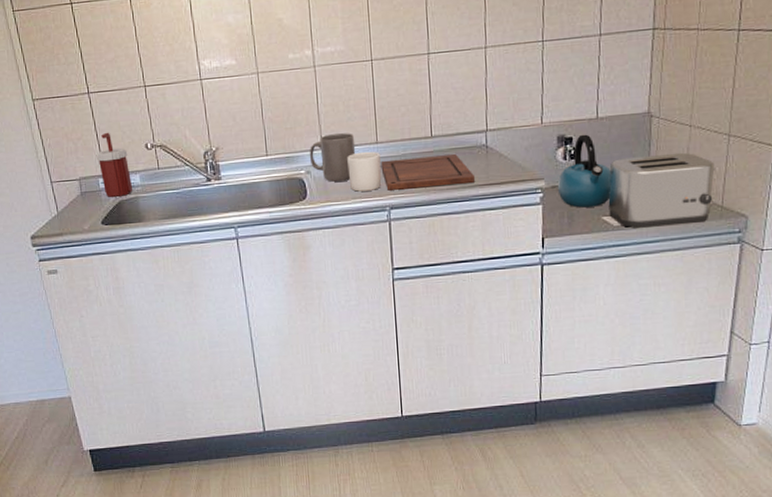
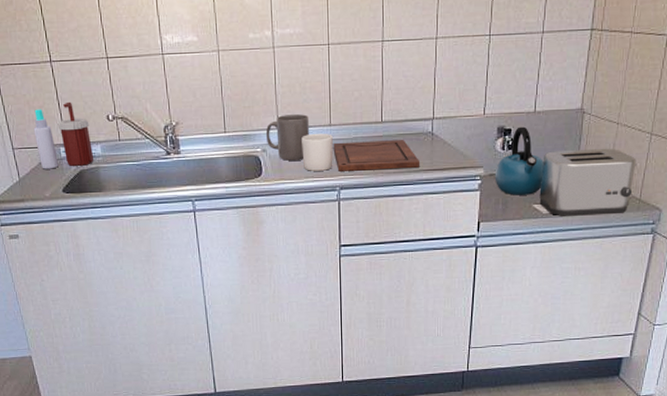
spray bottle: none [72,141,97,202] -> present [33,109,58,169]

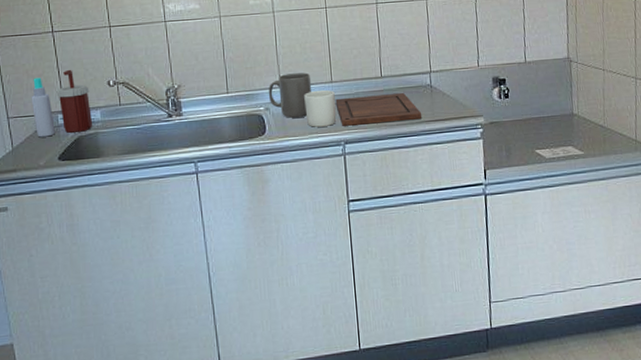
kettle: present [494,126,544,195] -> none [494,76,542,142]
toaster: present [539,148,637,218] -> none [539,93,628,161]

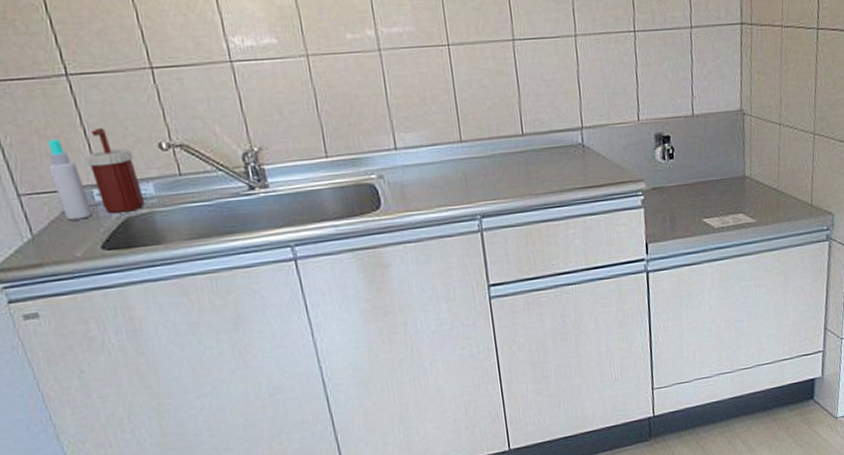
cup: present [269,72,312,118] -> none [380,130,437,188]
mug: present [304,89,337,127] -> none [427,151,470,199]
cutting board: present [335,93,421,126] -> none [466,154,572,196]

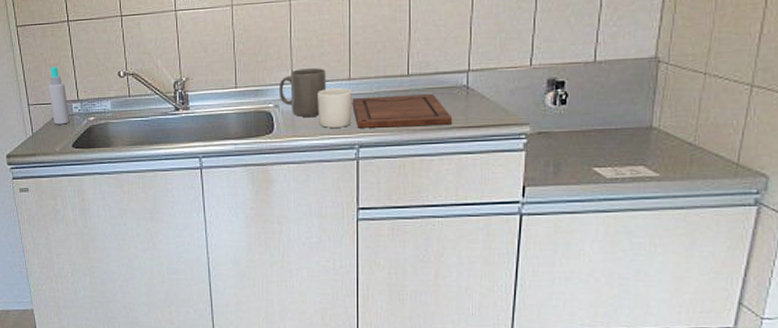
soap dispenser: present [85,127,144,213] -> none [71,59,103,122]
cup: none [380,130,437,188] -> present [280,68,327,117]
mug: none [427,151,470,199] -> present [317,87,352,128]
cutting board: none [466,154,572,196] -> present [352,94,452,128]

